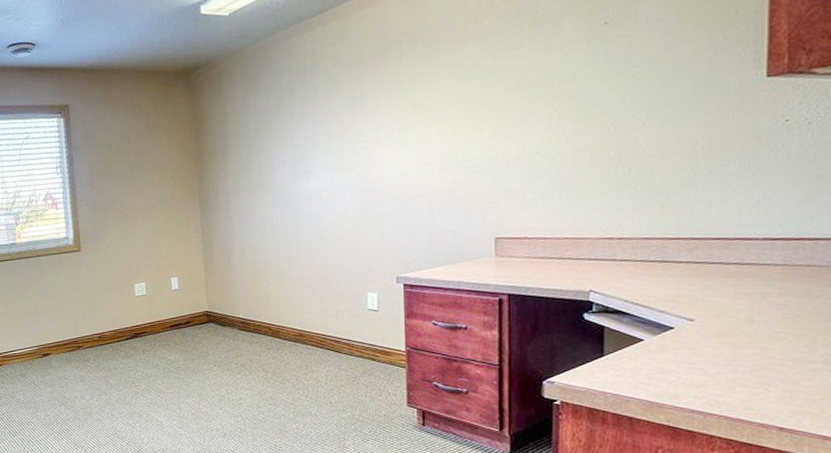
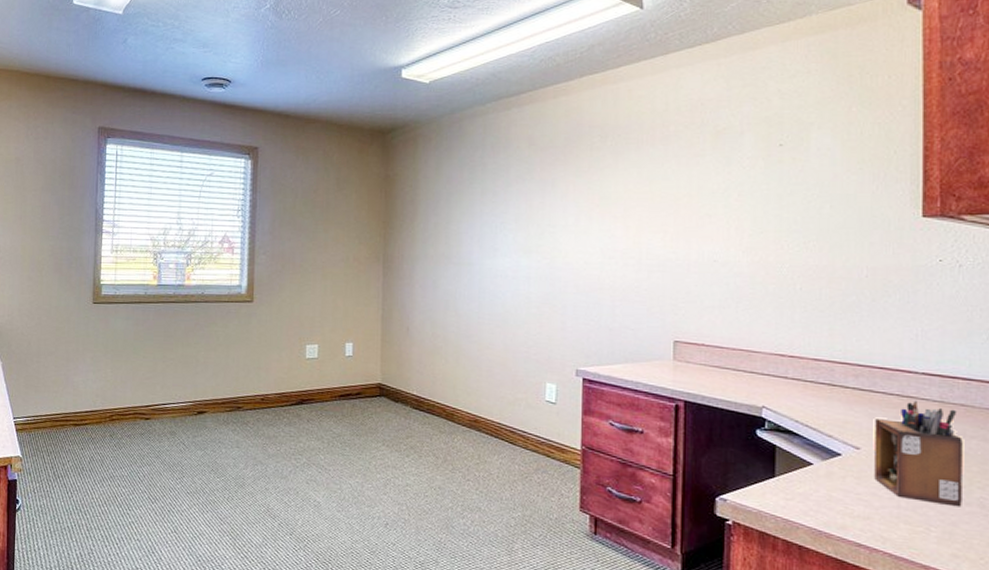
desk organizer: none [709,266,807,366] -> present [874,400,963,507]

